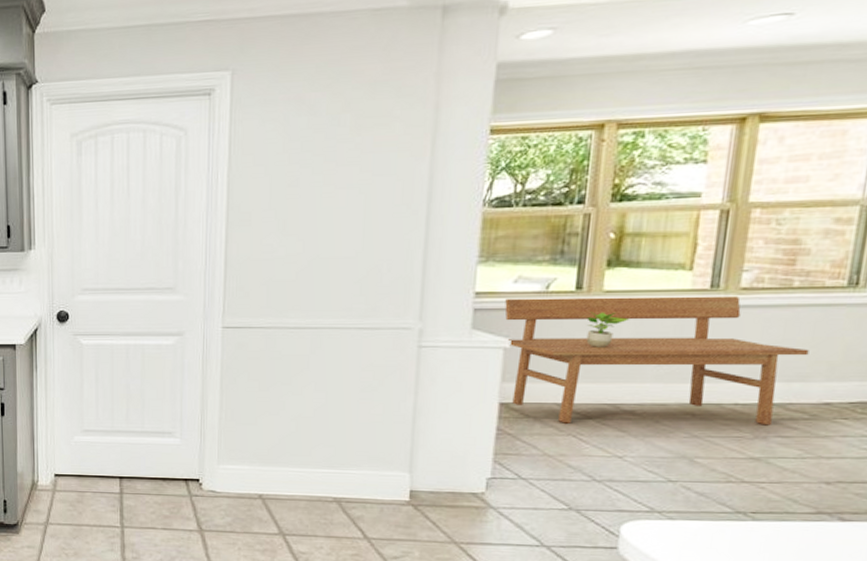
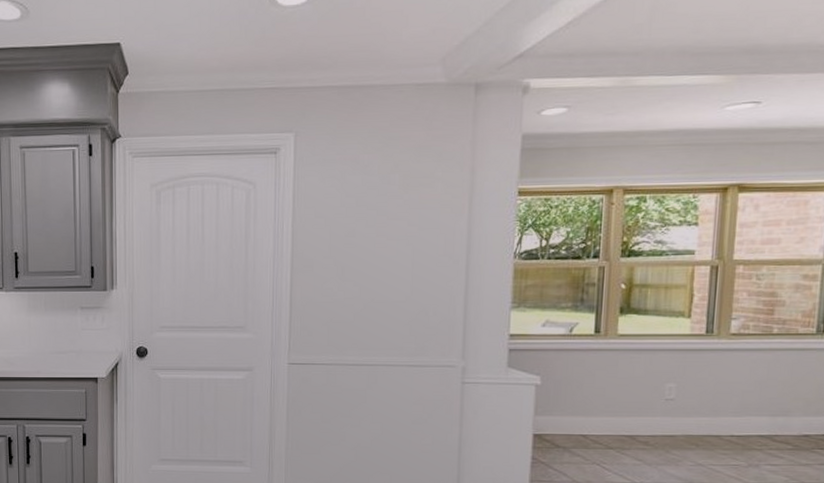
bench: present [504,295,809,426] -> none [535,340,789,455]
potted plant: present [586,310,630,347] -> none [605,352,641,385]

